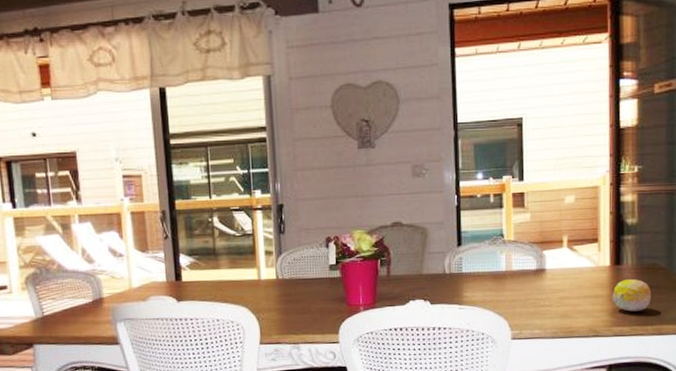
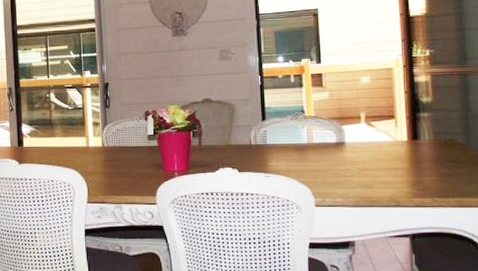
fruit: present [612,278,652,312] -> none [411,153,451,184]

